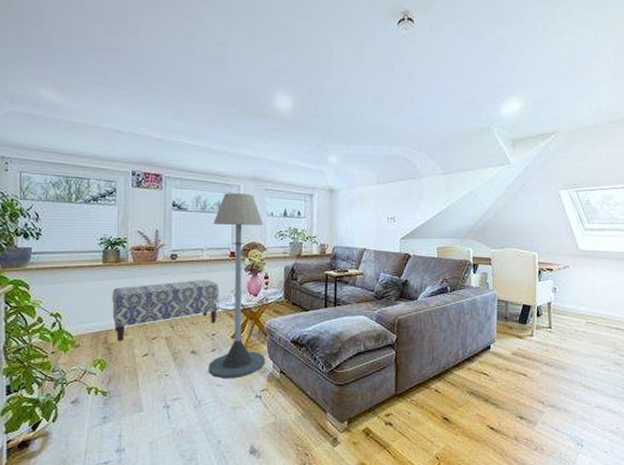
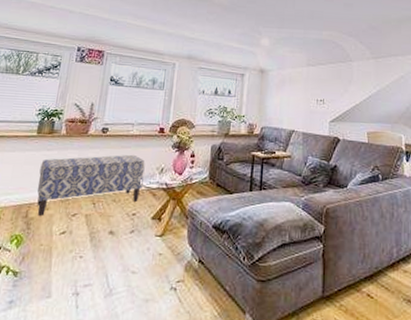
floor lamp: present [208,193,266,379] -> none [123,70,195,266]

